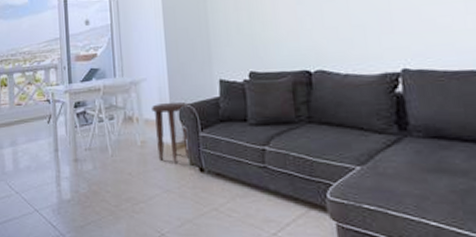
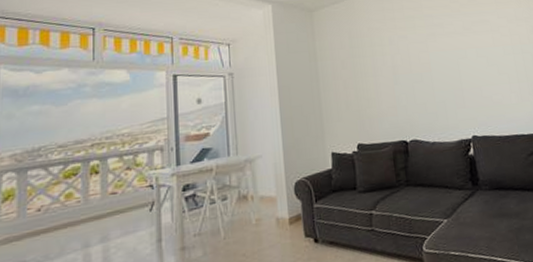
side table: present [152,102,191,163] -> none [267,176,306,237]

